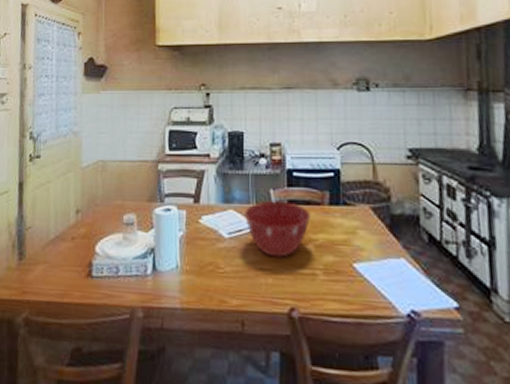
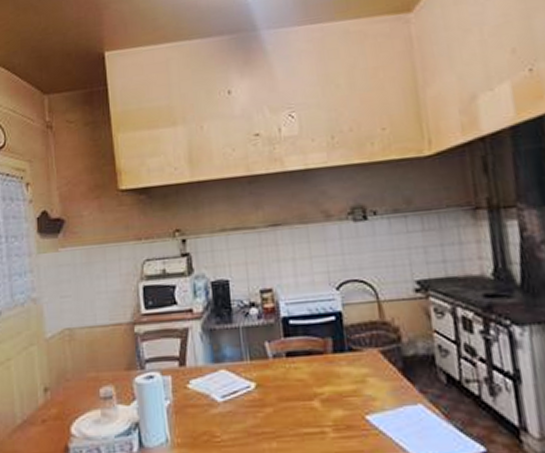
mixing bowl: present [243,200,312,258] -> none [237,354,315,418]

